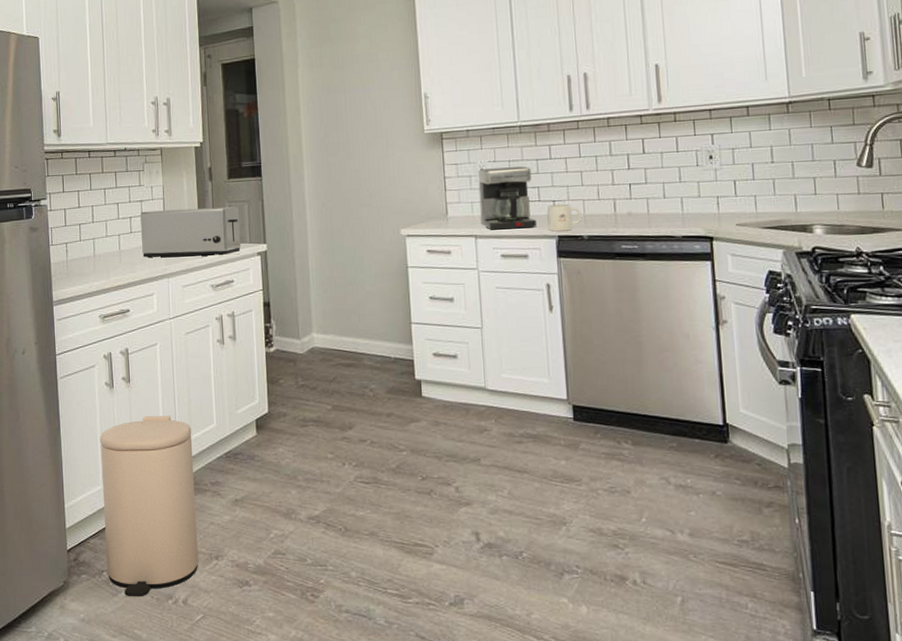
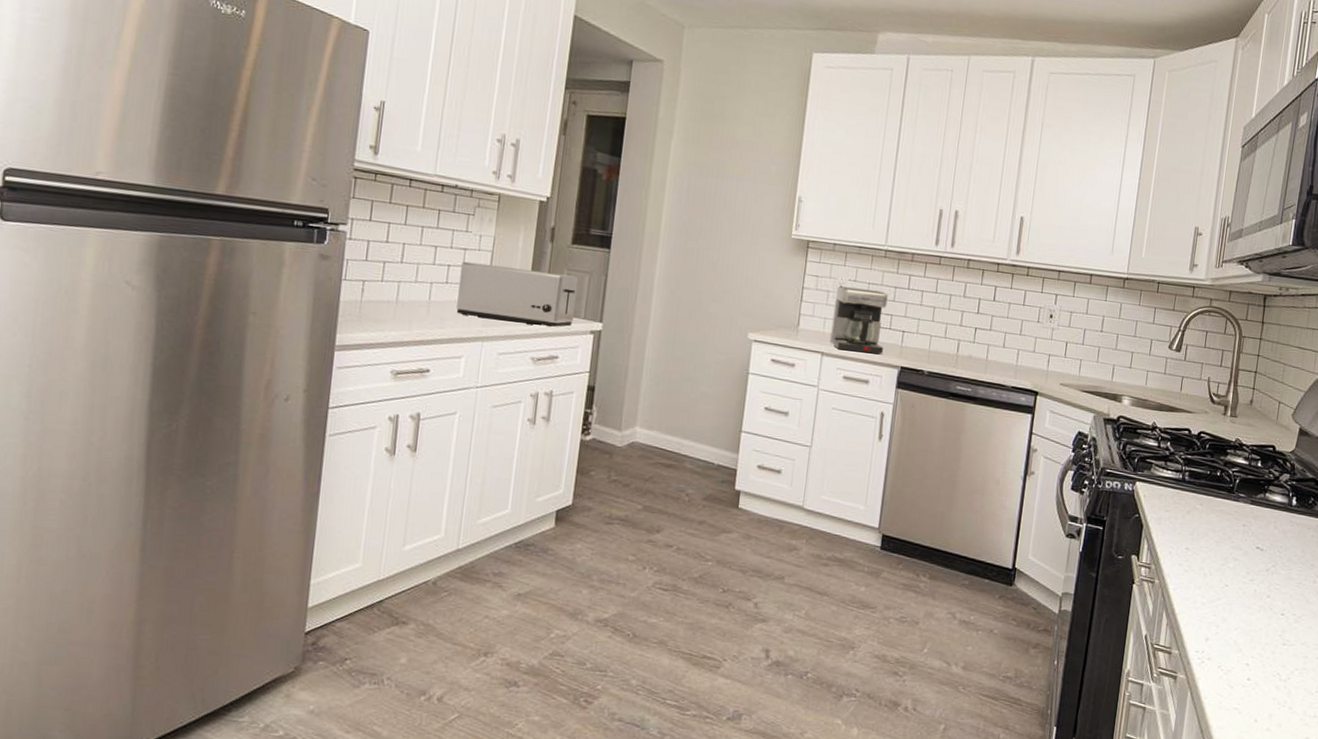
pedal bin: present [100,416,199,597] -> none [352,492,481,691]
mug: present [547,203,581,232] -> none [893,334,927,364]

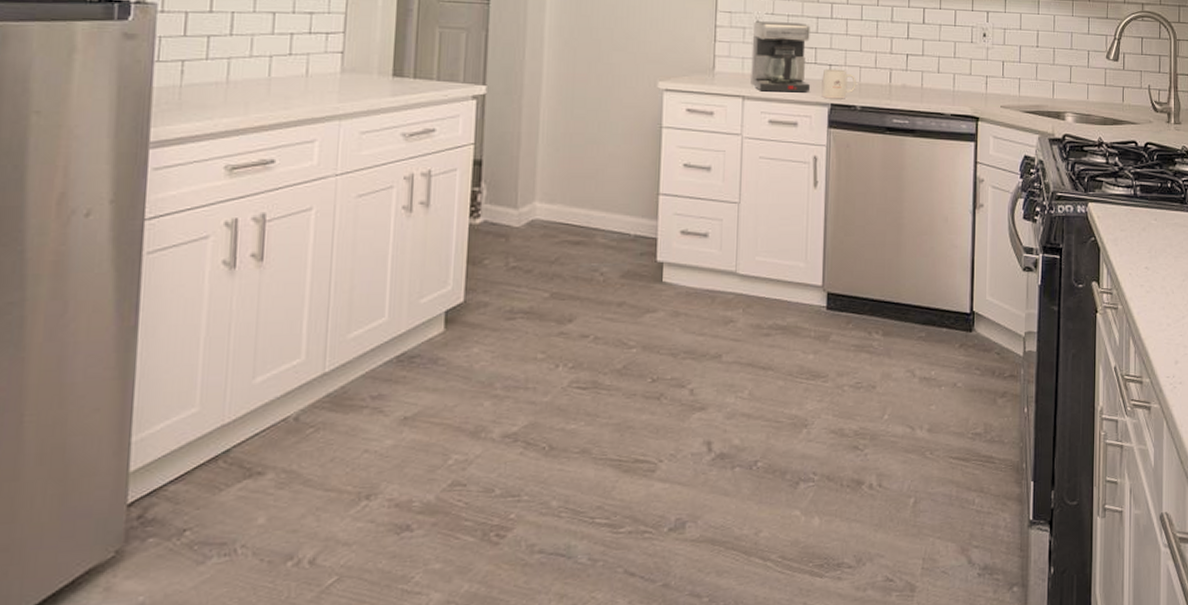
toaster: present [456,261,579,328] -> none [304,27,454,96]
mug: none [893,334,927,364] -> present [821,68,857,99]

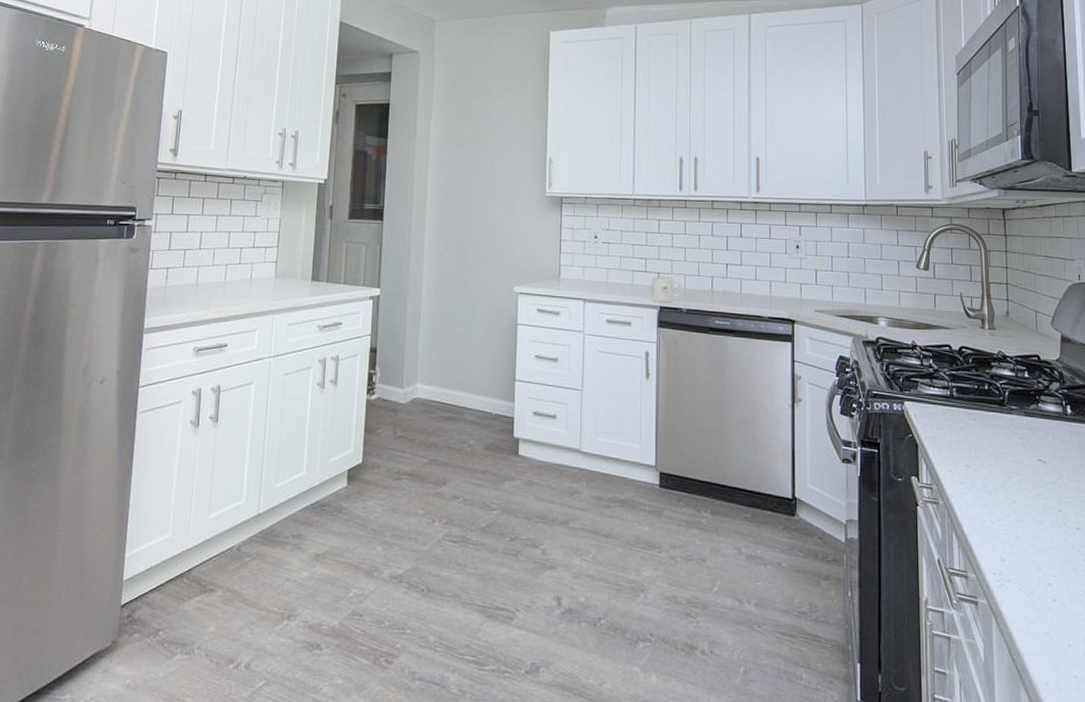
coffee maker: present [751,21,811,93] -> none [590,236,642,297]

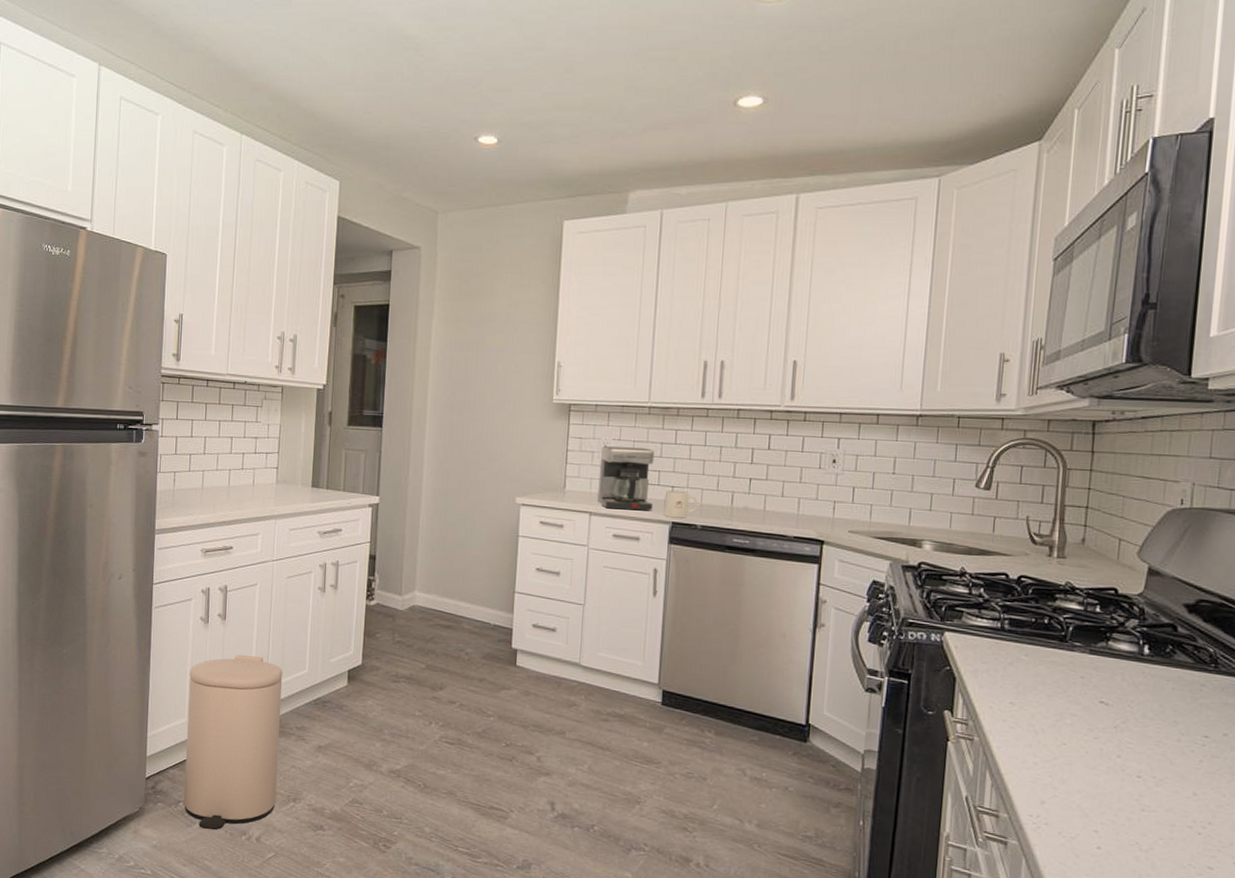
pedal bin: none [164,460,279,661] -> present [184,655,283,831]
coffee maker: none [590,236,642,297] -> present [597,446,655,511]

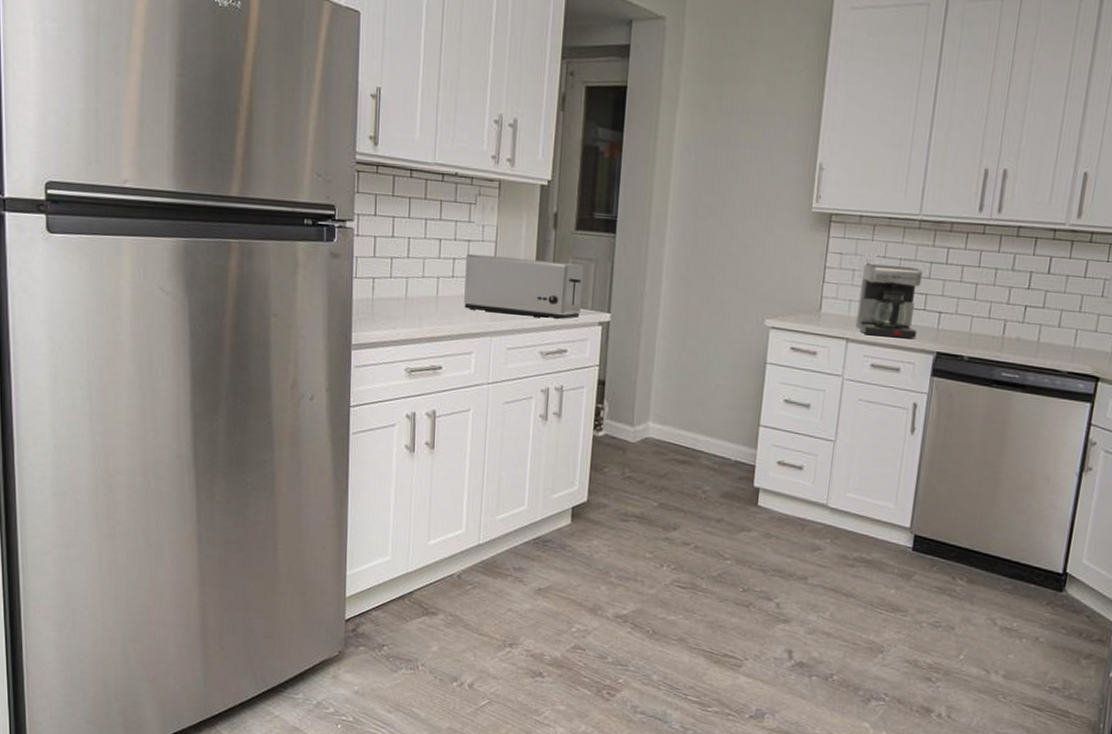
pedal bin: present [184,655,283,831] -> none [389,488,499,676]
toaster: none [252,449,356,503] -> present [464,253,585,320]
mug: present [663,490,698,519] -> none [927,316,967,349]

